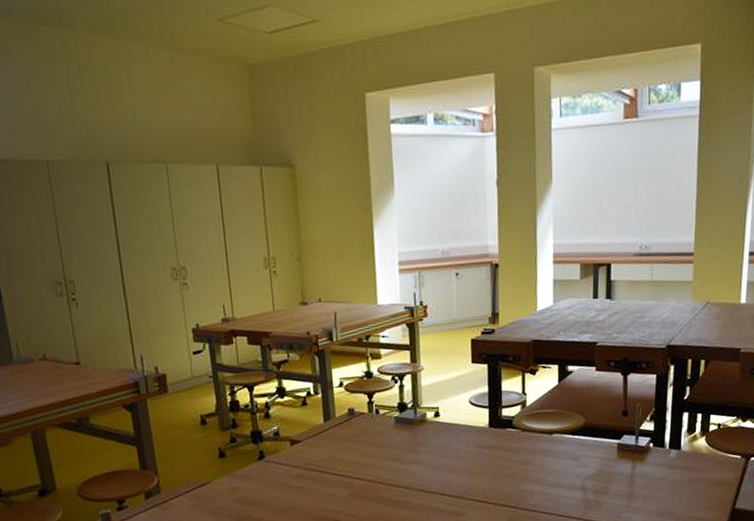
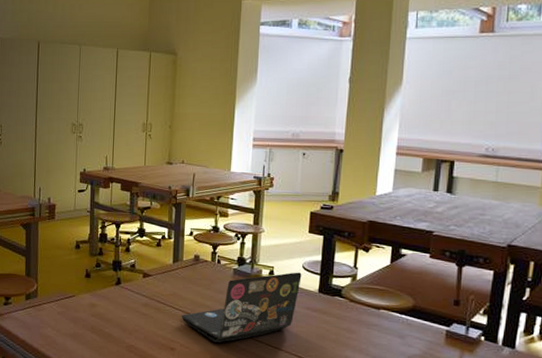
laptop: none [342,408,470,503] -> present [181,272,302,343]

